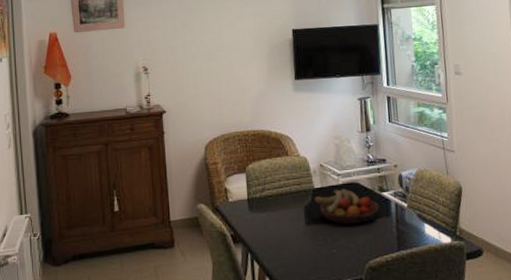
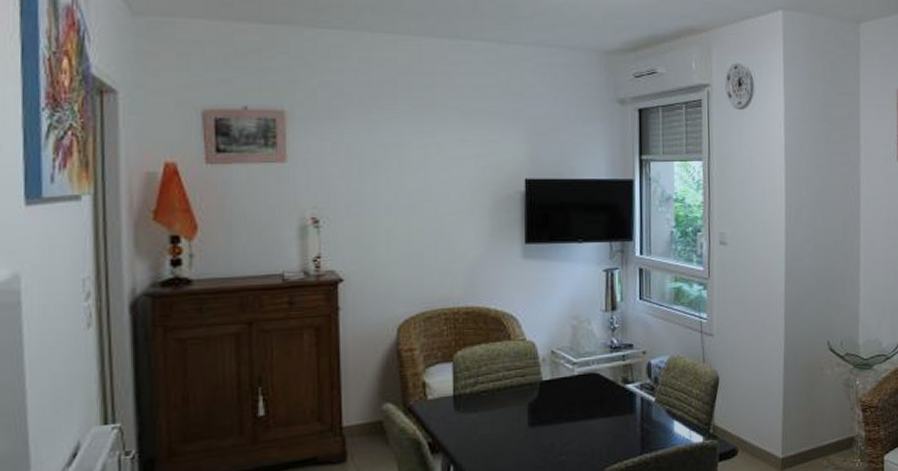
fruit bowl: present [314,189,380,225] -> none [541,380,622,425]

